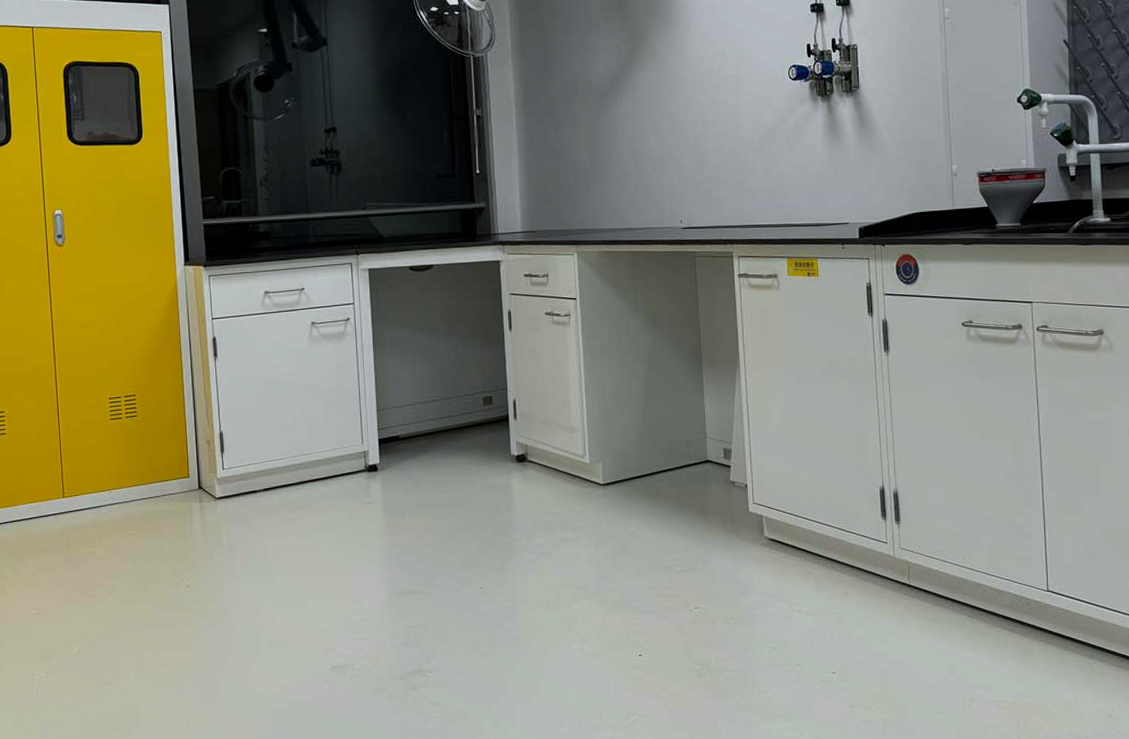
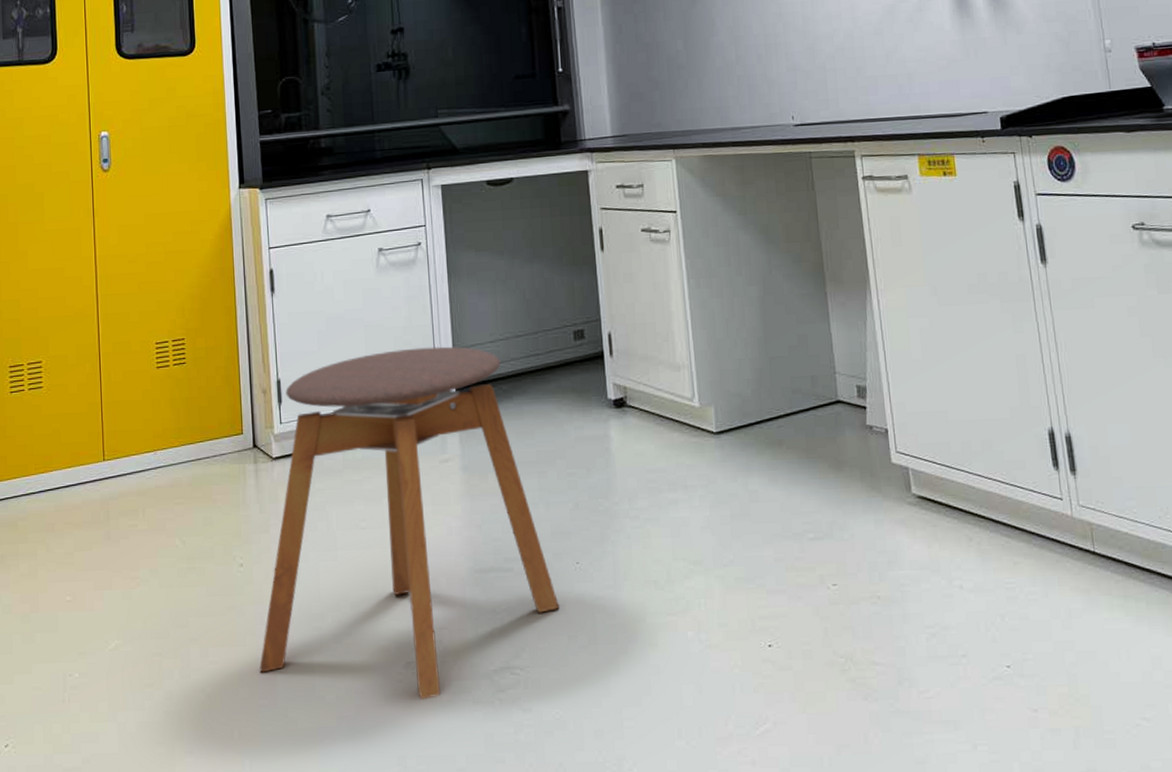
stool: none [205,407,465,695] -> present [259,346,559,699]

